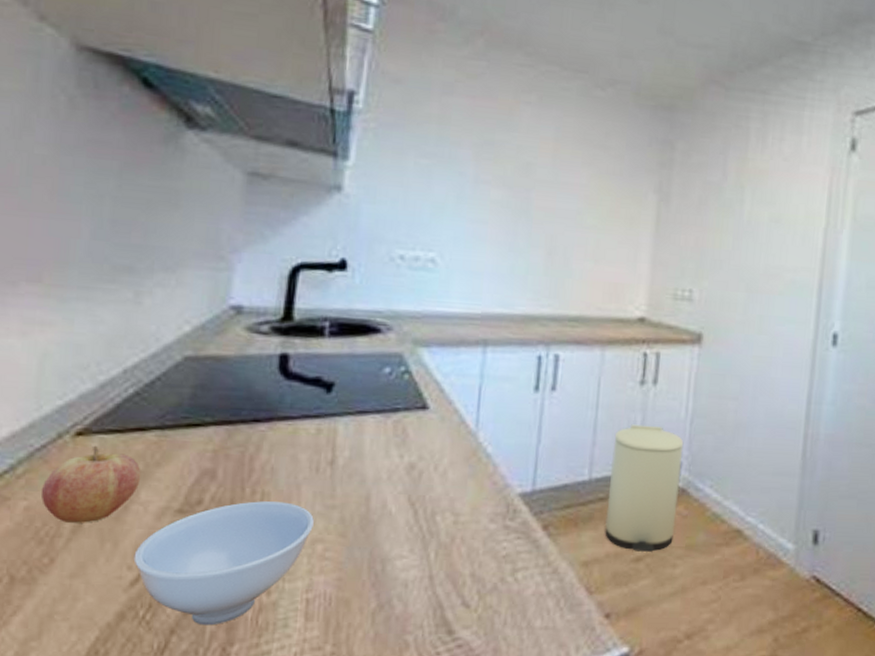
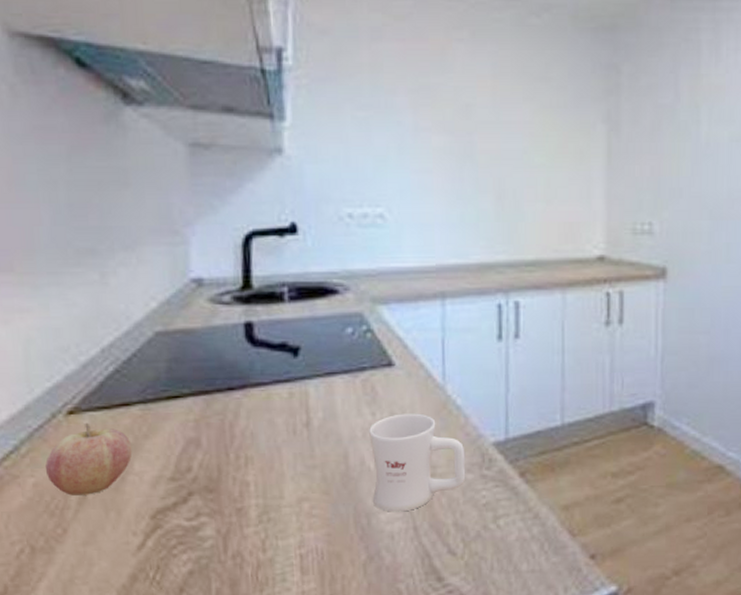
bowl: present [133,501,315,626] -> none [137,465,299,583]
mug: none [391,458,491,560] -> present [369,413,466,512]
pedal bin: present [605,424,684,553] -> none [582,366,656,494]

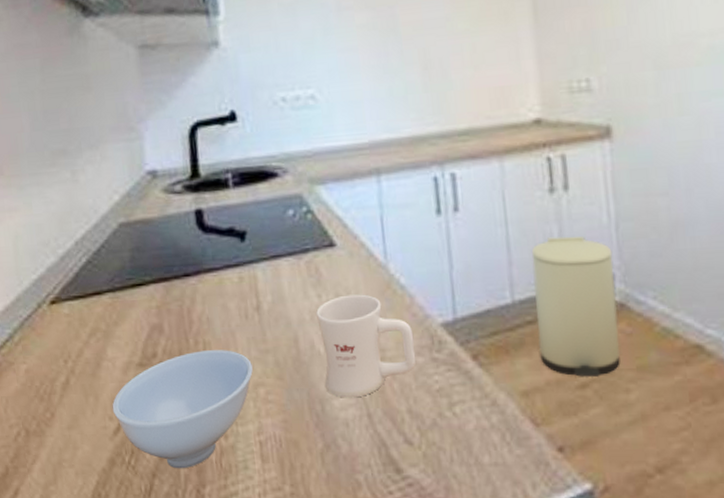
fruit: present [44,422,133,496] -> none [34,311,106,381]
bowl: none [137,465,299,583] -> present [112,350,254,469]
pedal bin: none [582,366,656,494] -> present [531,236,620,378]

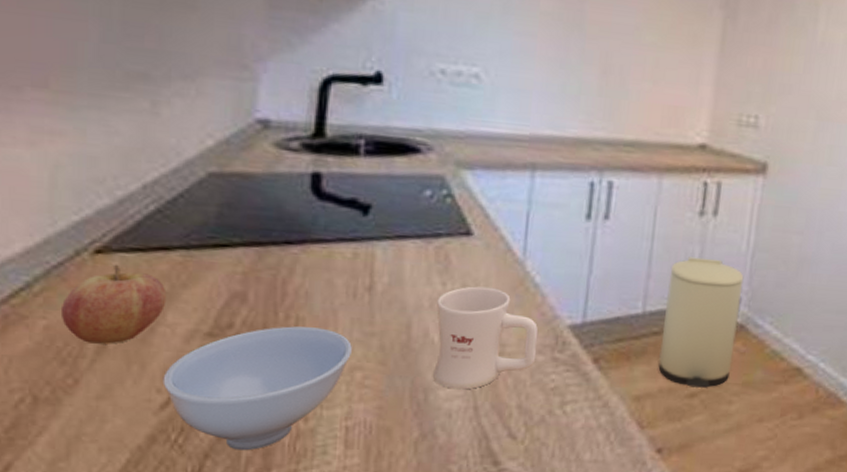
fruit: none [34,311,106,381] -> present [60,264,167,344]

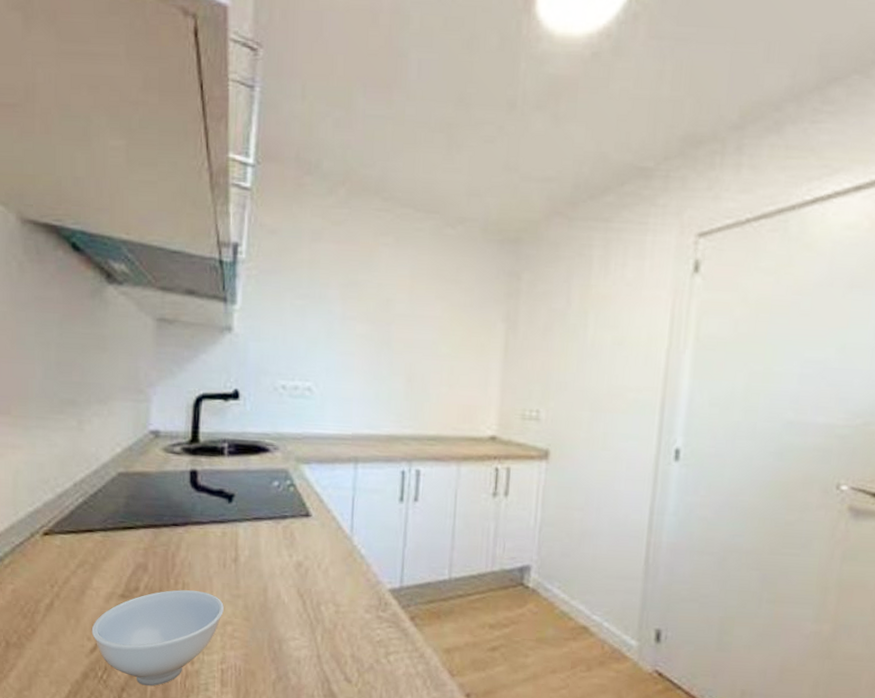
fruit: present [60,264,167,344] -> none [22,543,92,603]
mug: present [433,286,539,390] -> none [285,557,365,642]
pedal bin: present [658,257,744,389] -> none [464,531,534,644]

